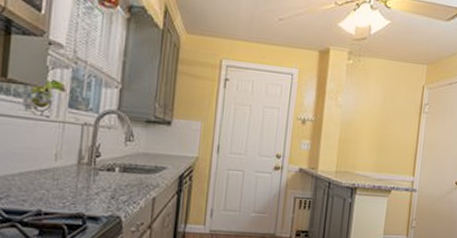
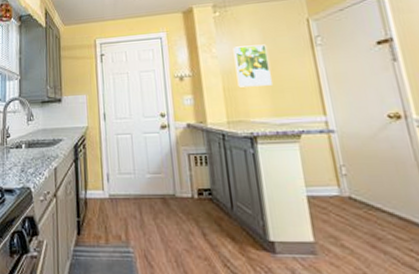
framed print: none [353,99,385,143] -> present [233,44,272,88]

